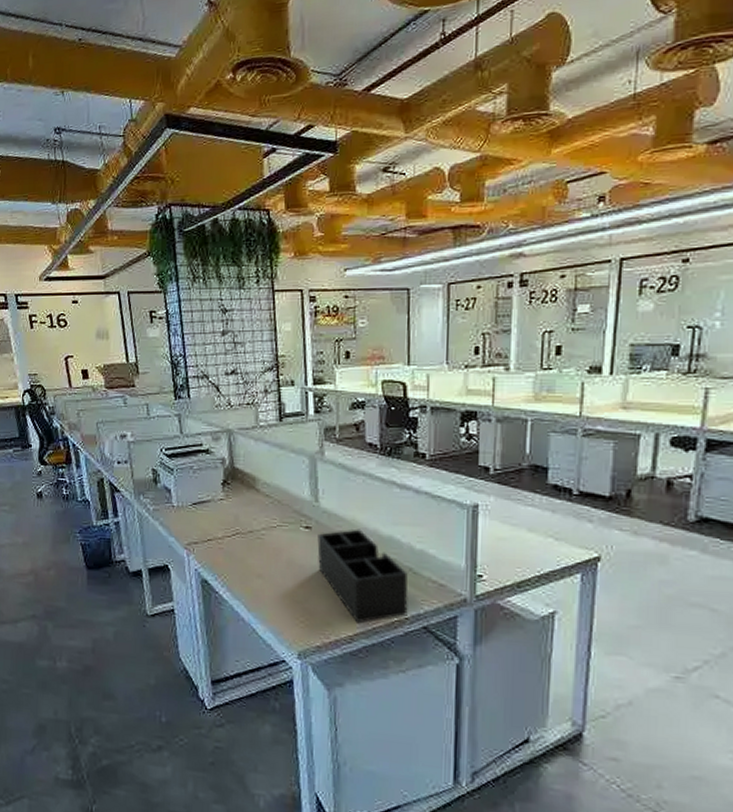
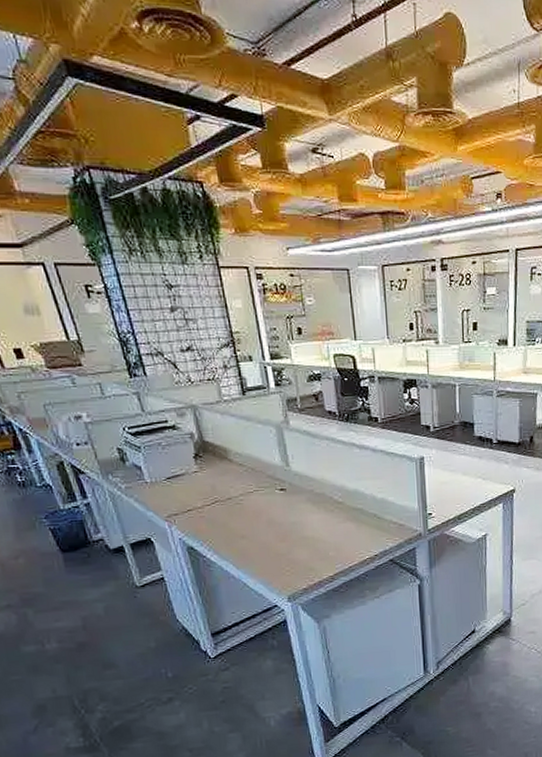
desk organizer: present [317,528,408,624] -> none [292,486,377,565]

